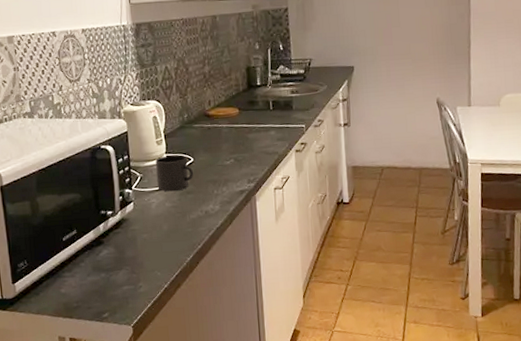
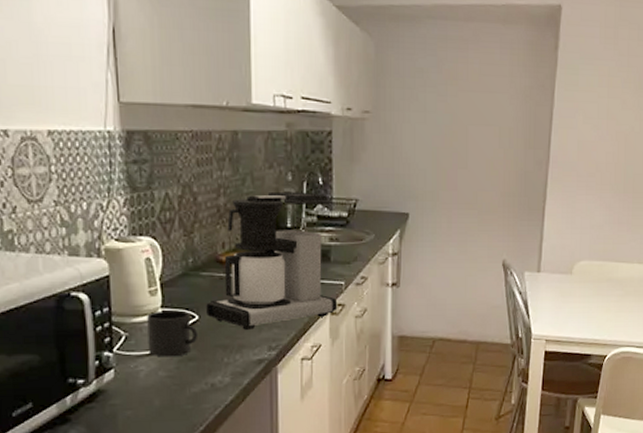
coffee maker: none [199,57,301,168] -> present [206,191,338,330]

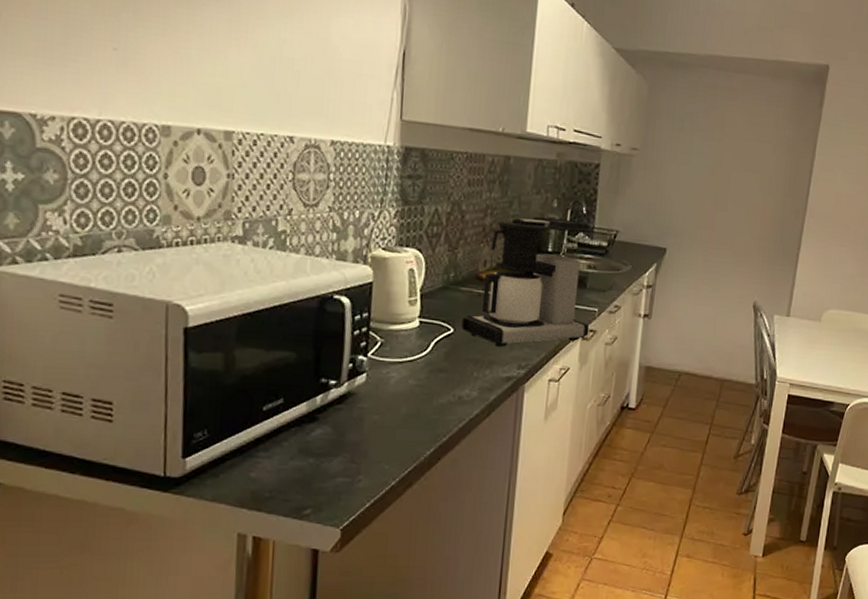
mug: present [147,310,199,358] -> none [402,320,452,367]

